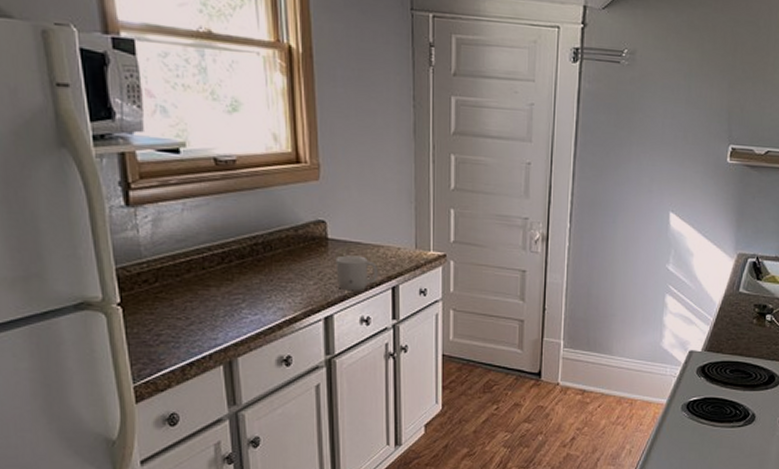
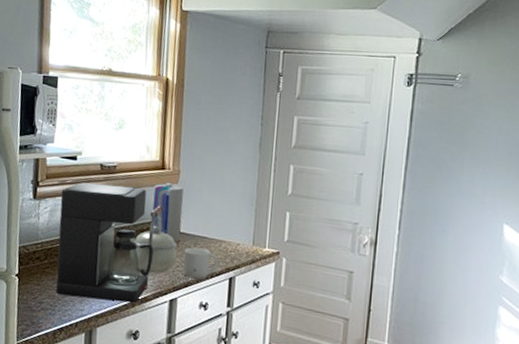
coffee maker: none [164,182,298,325] -> present [55,182,154,304]
kettle: none [272,207,327,290] -> present [134,205,177,275]
paper towel holder: none [290,178,329,251] -> present [152,182,184,243]

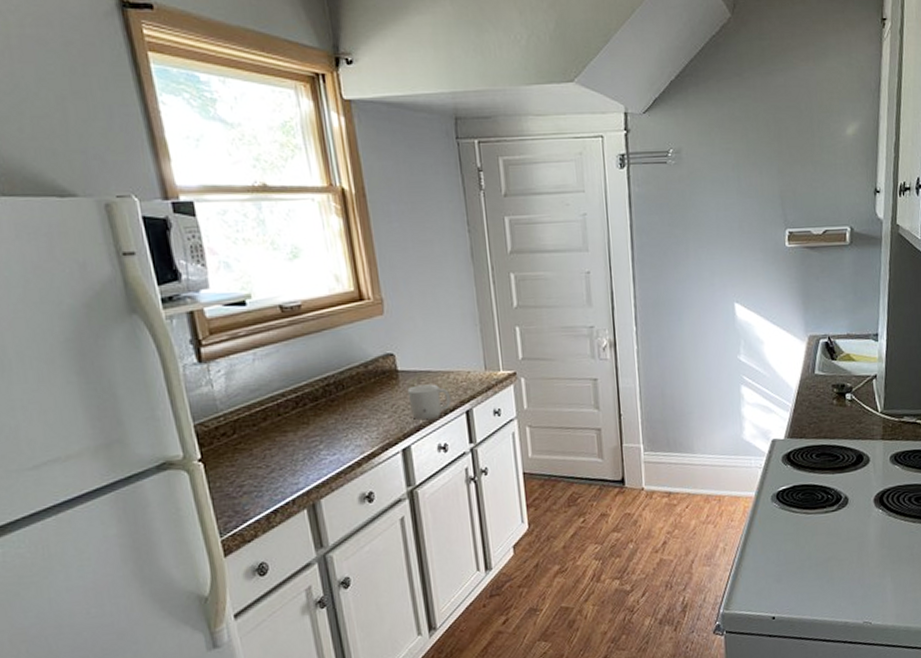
coffee maker: present [55,182,154,304] -> none [235,327,373,472]
kettle: present [134,205,177,275] -> none [344,343,401,425]
paper towel holder: present [152,182,184,243] -> none [355,314,400,384]

